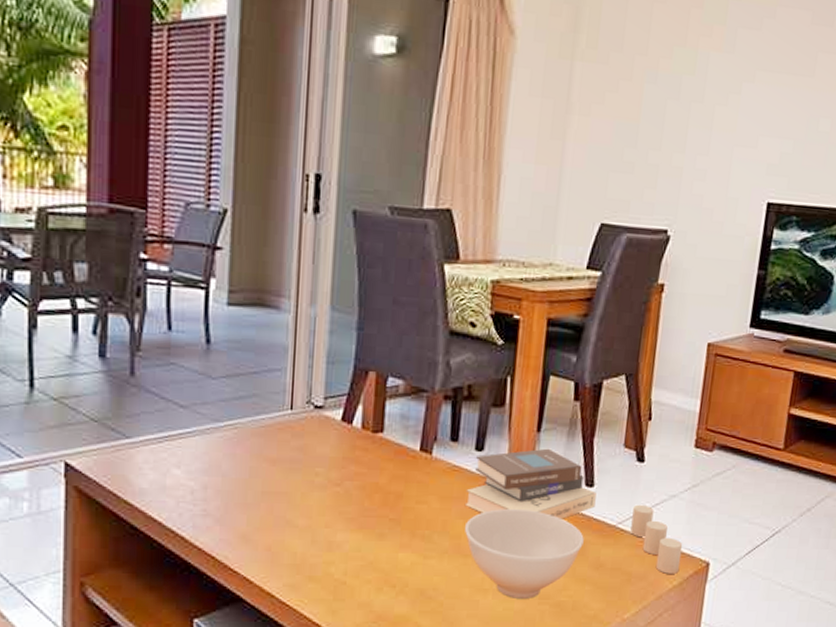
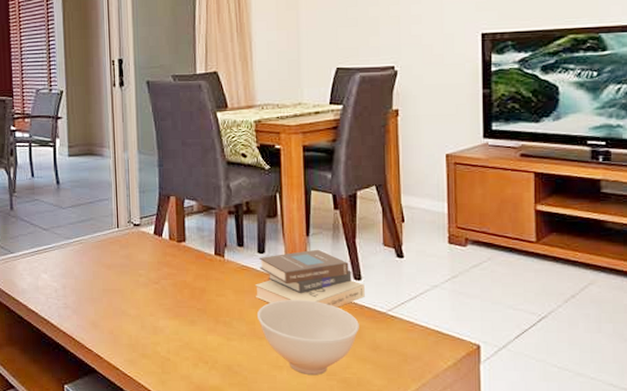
candle: present [630,504,683,574] -> none [400,294,452,355]

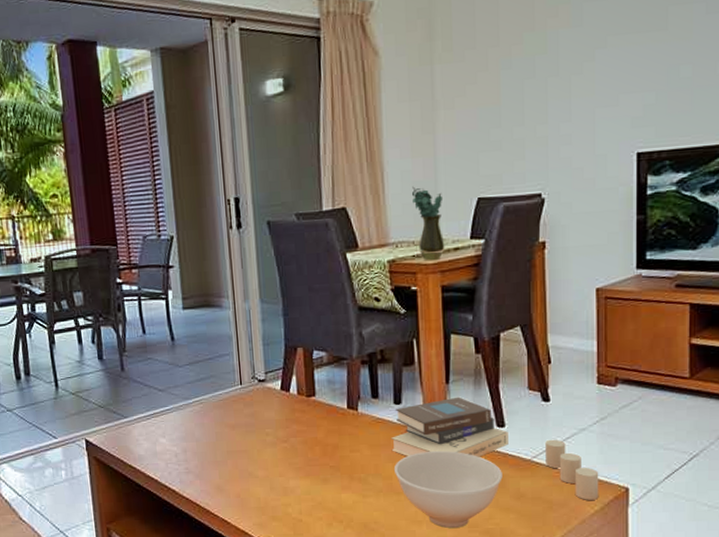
vase: none [277,55,307,123] -> present [412,186,445,261]
candle: none [400,294,452,355] -> present [545,439,599,500]

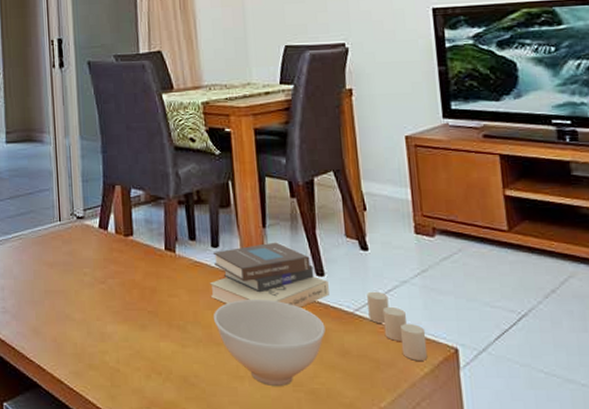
vase: present [412,186,445,261] -> none [223,33,256,104]

